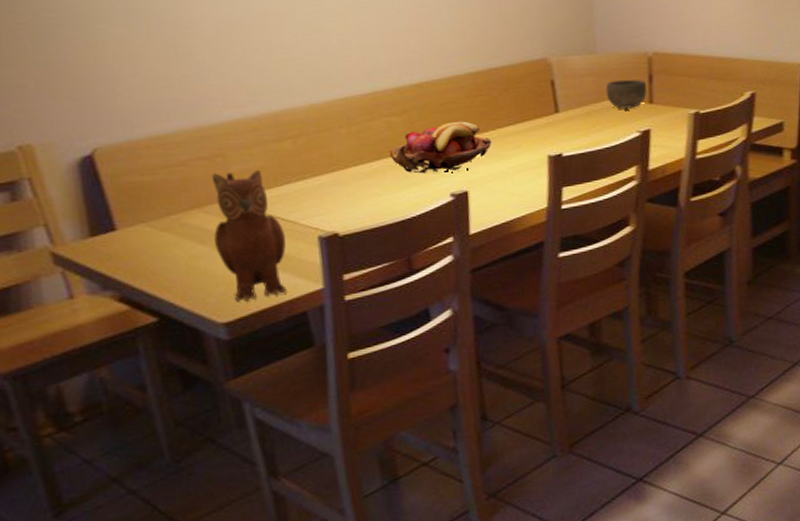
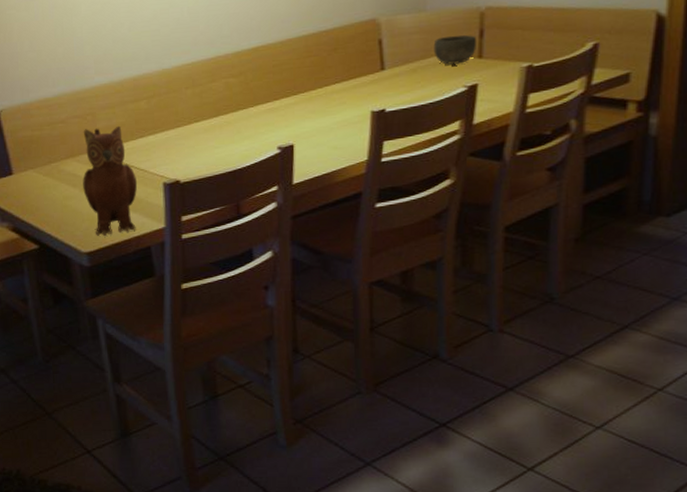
fruit basket: present [389,121,492,174] -> none [226,80,319,129]

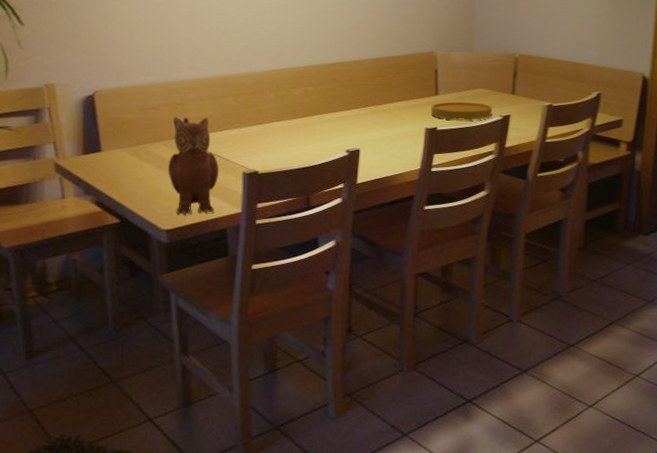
plate: none [376,73,454,98] -> present [431,101,492,121]
bowl: present [433,35,477,65] -> none [477,73,512,97]

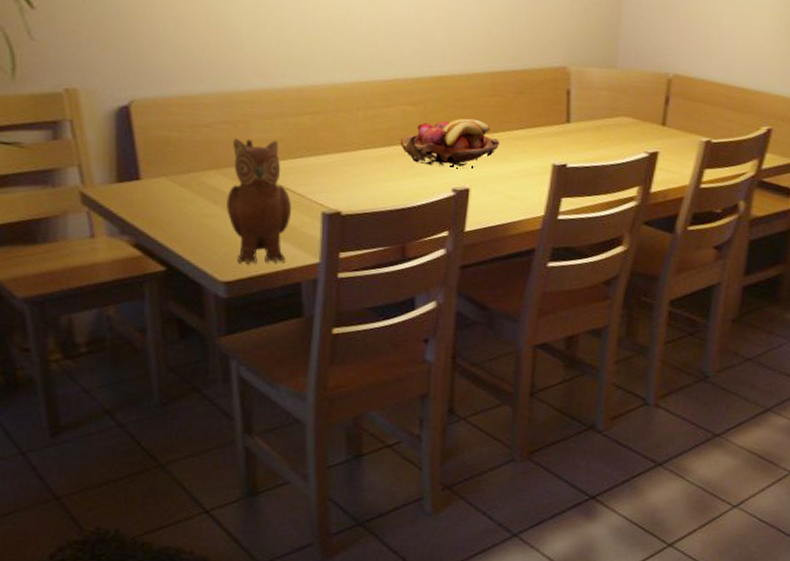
fruit basket: none [304,94,383,133] -> present [400,118,500,167]
plate: present [431,101,492,121] -> none [560,132,636,157]

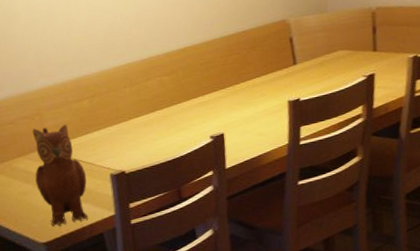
fruit basket: present [400,118,500,167] -> none [161,76,243,121]

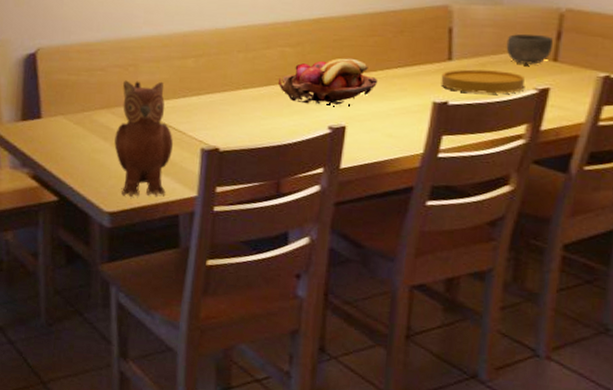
fruit basket: none [161,76,243,121] -> present [277,58,378,105]
plate: none [291,65,355,89] -> present [441,69,525,94]
bowl: none [335,31,372,58] -> present [506,33,554,65]

